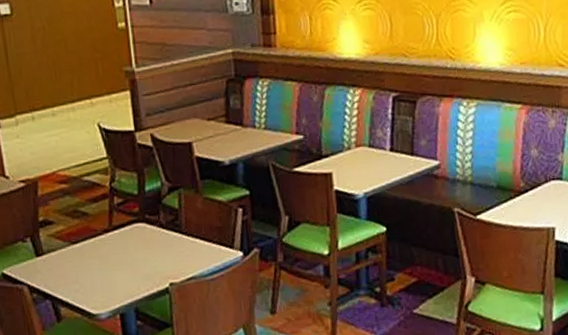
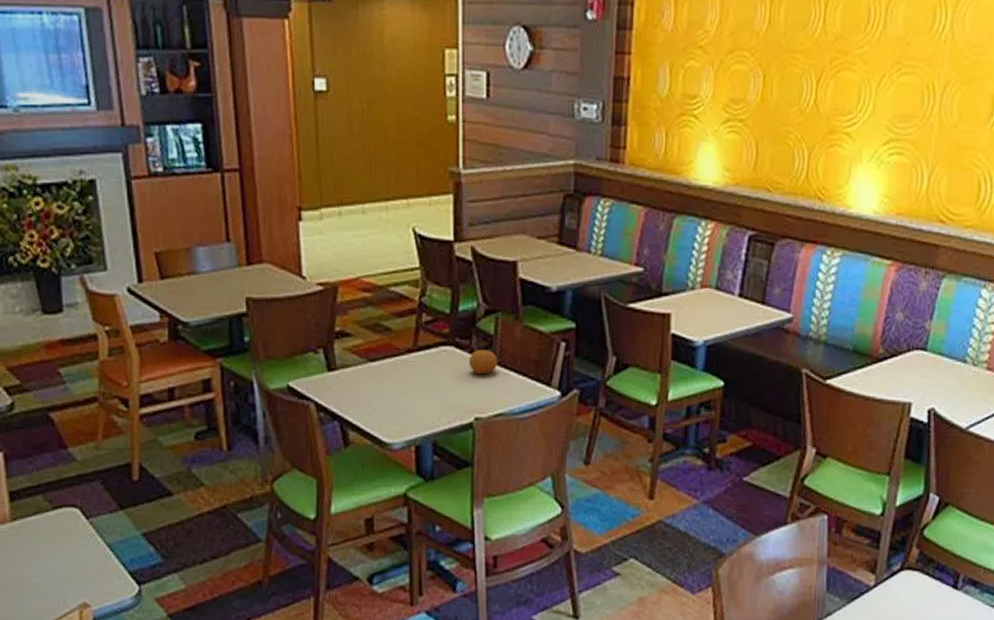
fruit: none [159,222,185,245] -> present [468,350,498,375]

